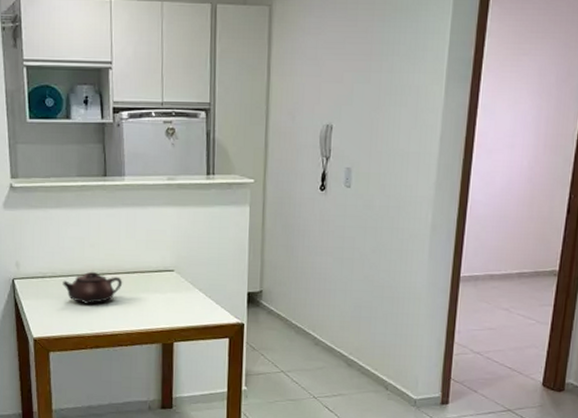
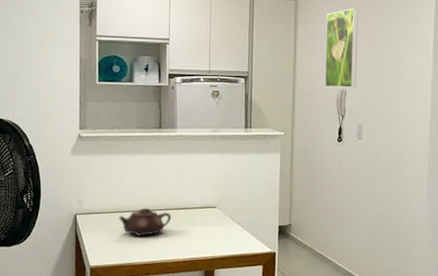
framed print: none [305,14,351,122] -> present [324,8,358,88]

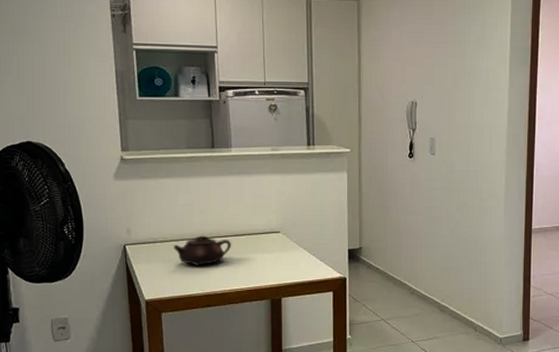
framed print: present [324,8,358,88] -> none [392,9,428,99]

